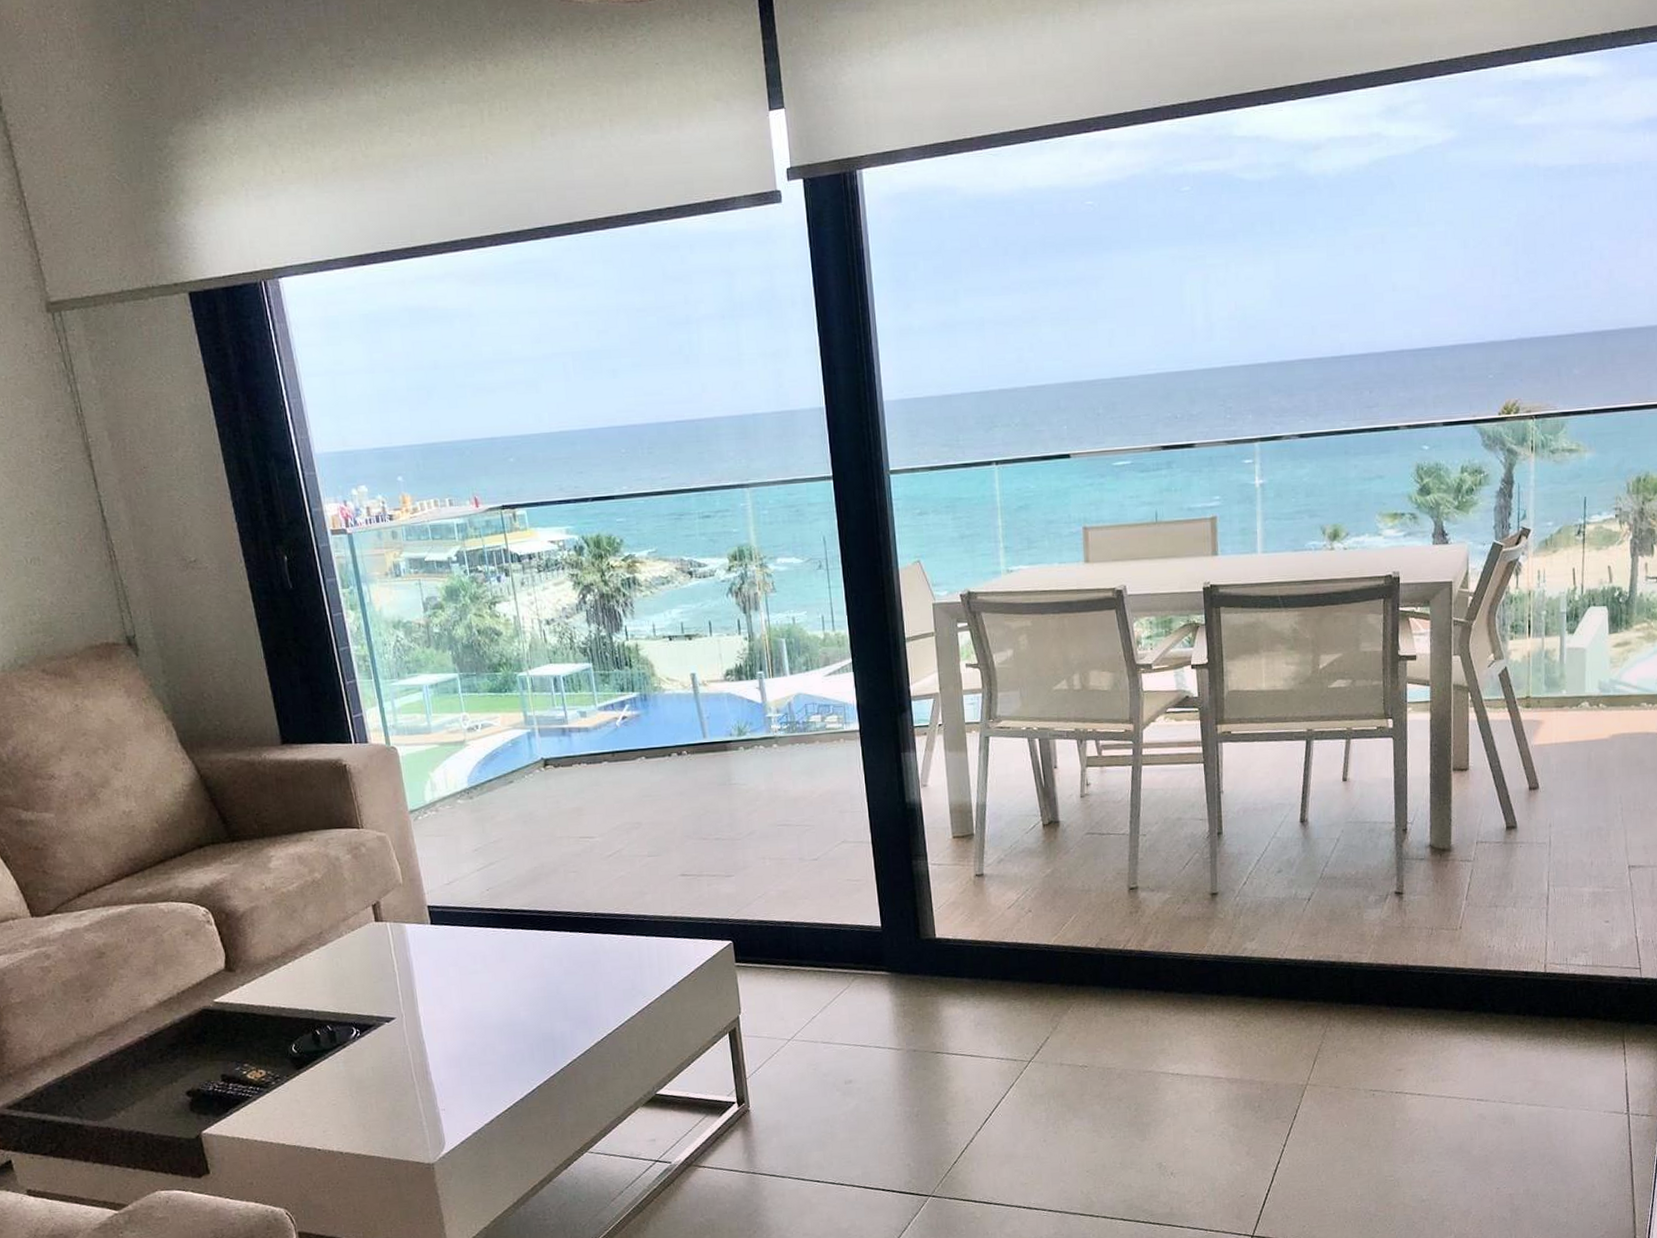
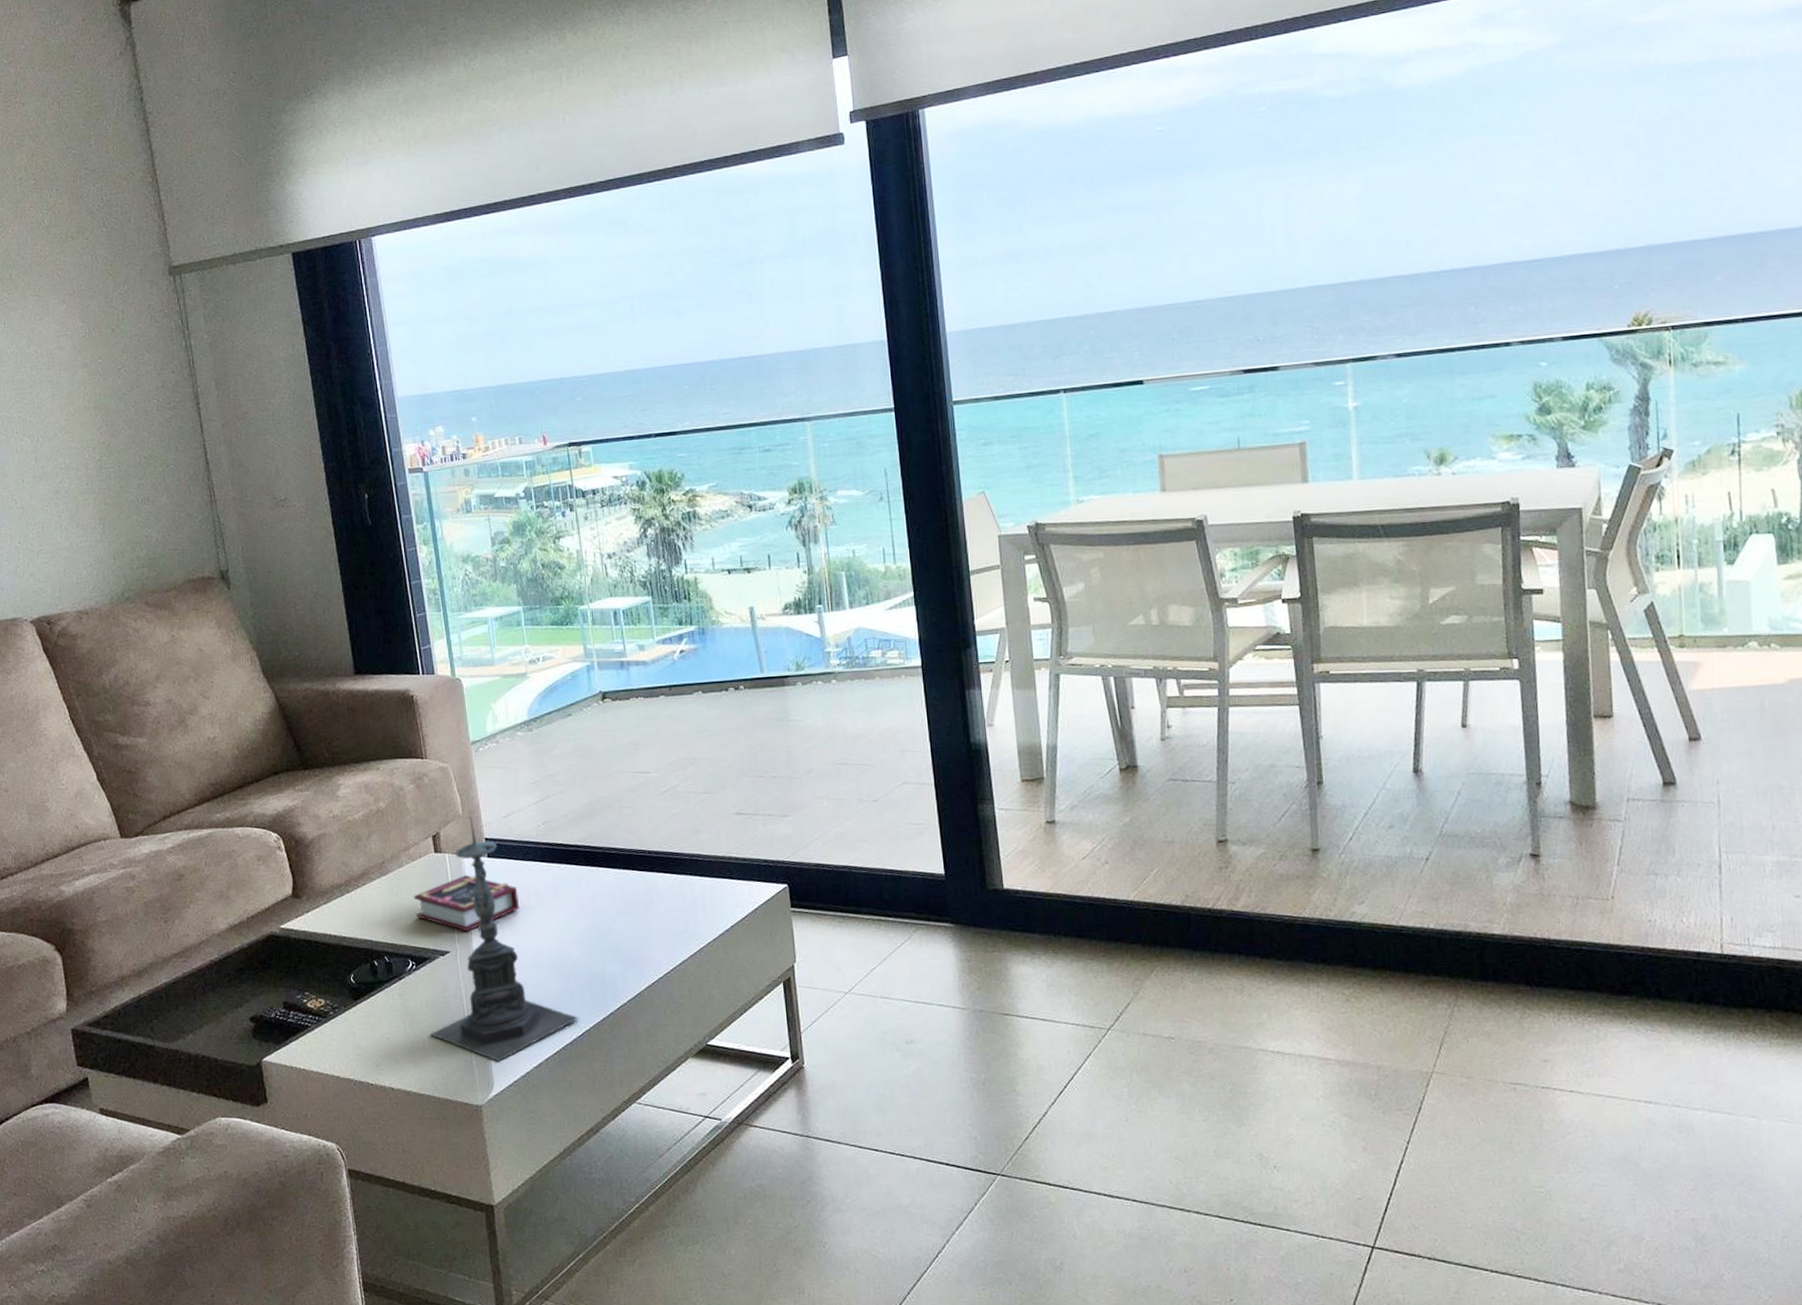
book: none [354,942,466,998] -> present [413,875,520,932]
candle holder: none [377,885,529,1121] -> present [429,817,579,1062]

